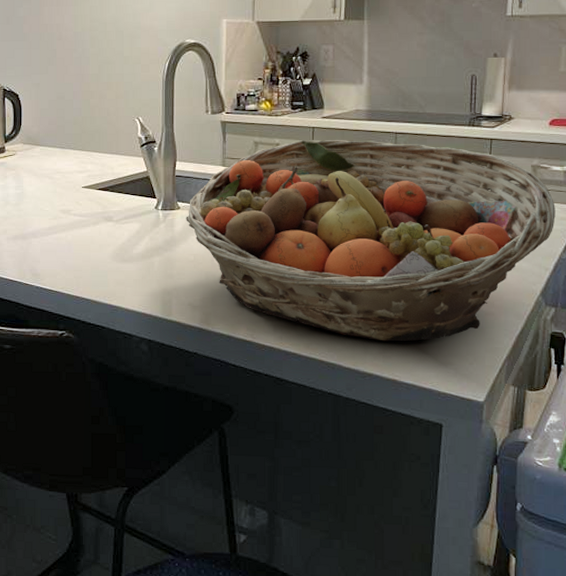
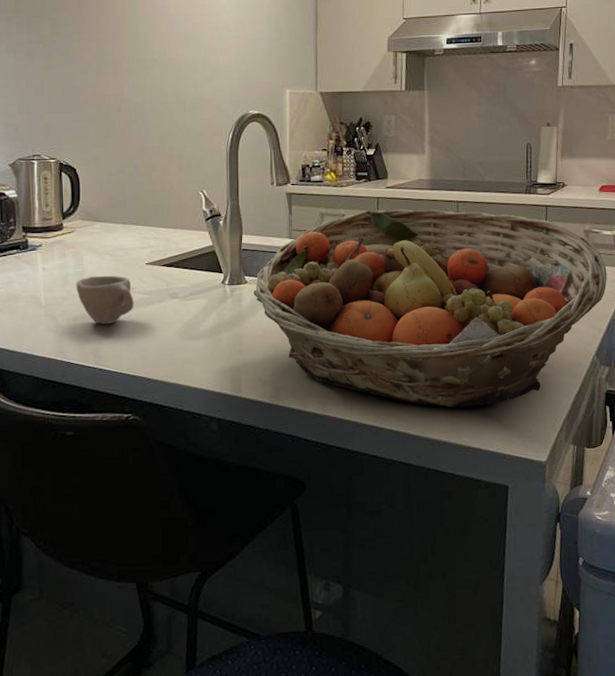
cup: none [16,197,70,244] -> present [76,275,134,324]

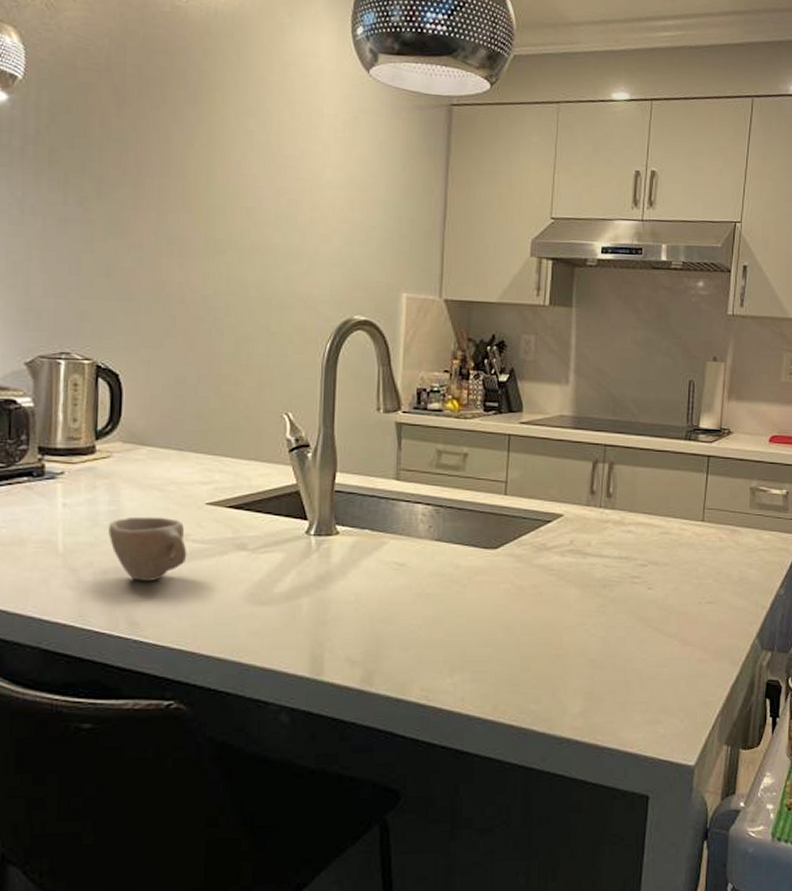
fruit basket: present [253,209,607,408] -> none [346,449,774,698]

